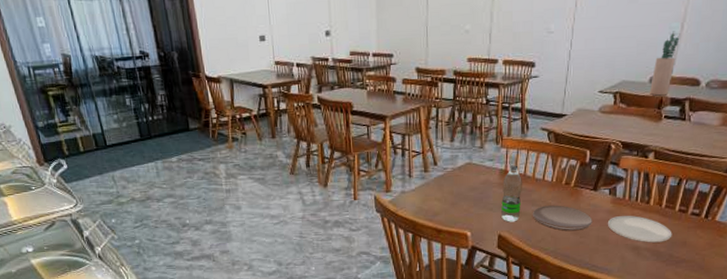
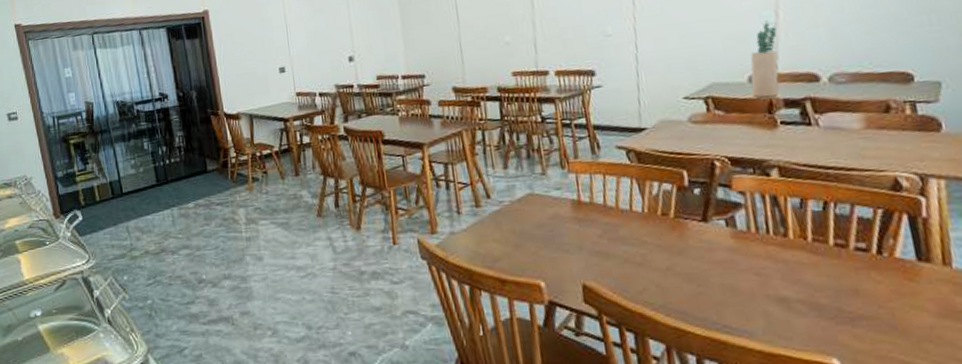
bottle: present [500,165,523,222] -> none [577,193,608,268]
plate: present [533,205,592,231] -> none [624,243,711,278]
plate: present [607,215,672,243] -> none [732,253,834,292]

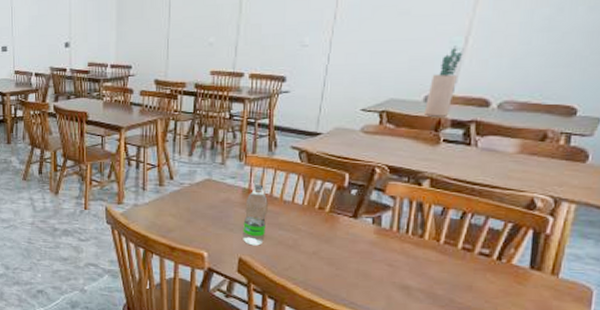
bottle: none [577,193,608,268] -> present [242,184,269,246]

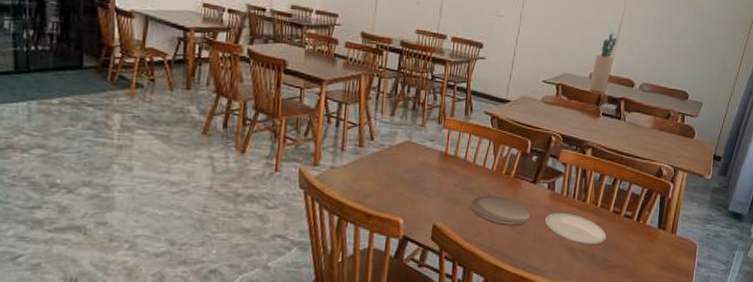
bottle: present [242,184,269,246] -> none [437,148,463,212]
plate: none [279,230,351,262] -> present [471,195,531,226]
plate: none [369,248,454,284] -> present [544,212,607,244]

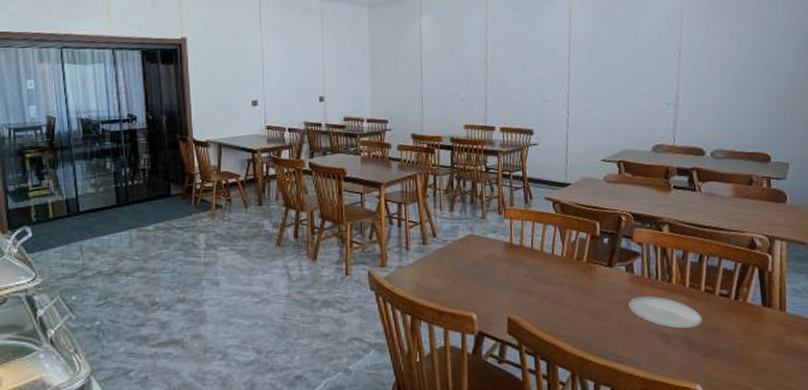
plate: present [471,195,531,226] -> none [544,283,612,315]
vase: present [589,31,618,93] -> none [654,101,677,165]

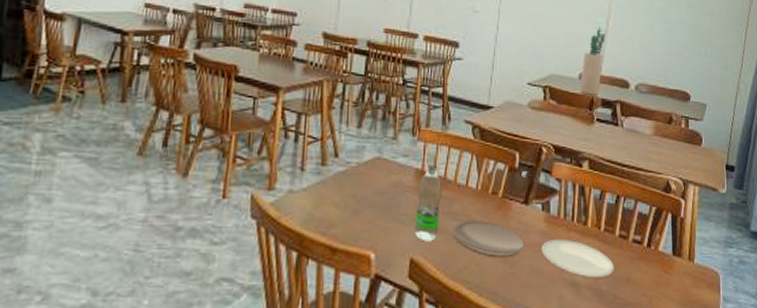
bottle: none [508,238,531,303] -> present [414,164,443,242]
plate: none [544,283,612,315] -> present [454,221,524,258]
vase: none [654,101,677,165] -> present [580,26,606,95]

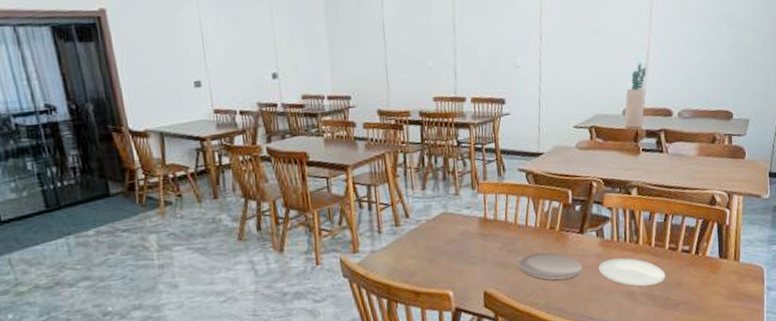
bottle: present [414,164,443,242] -> none [483,211,506,277]

